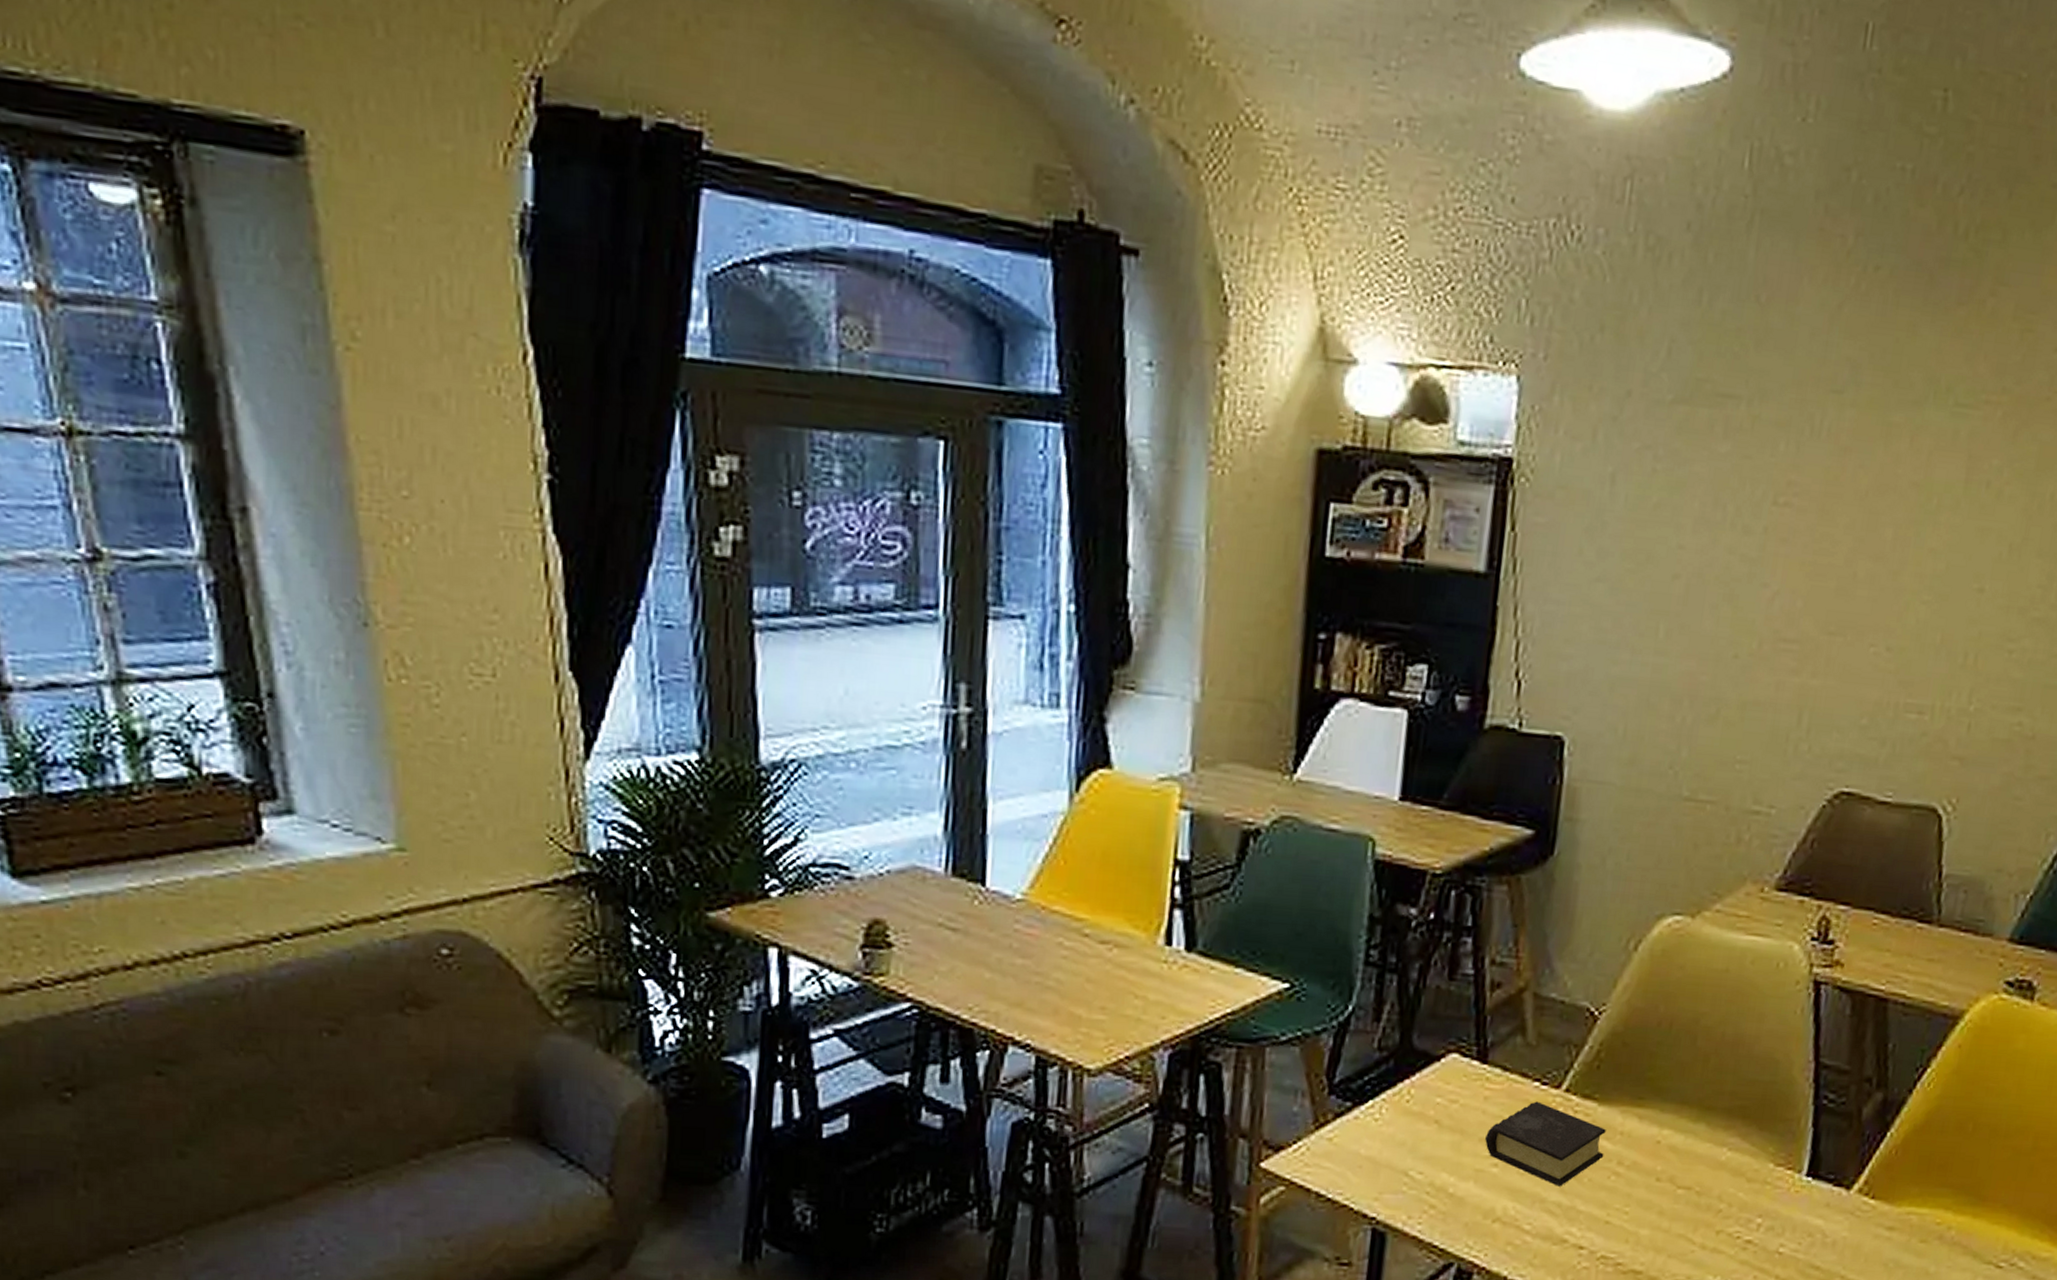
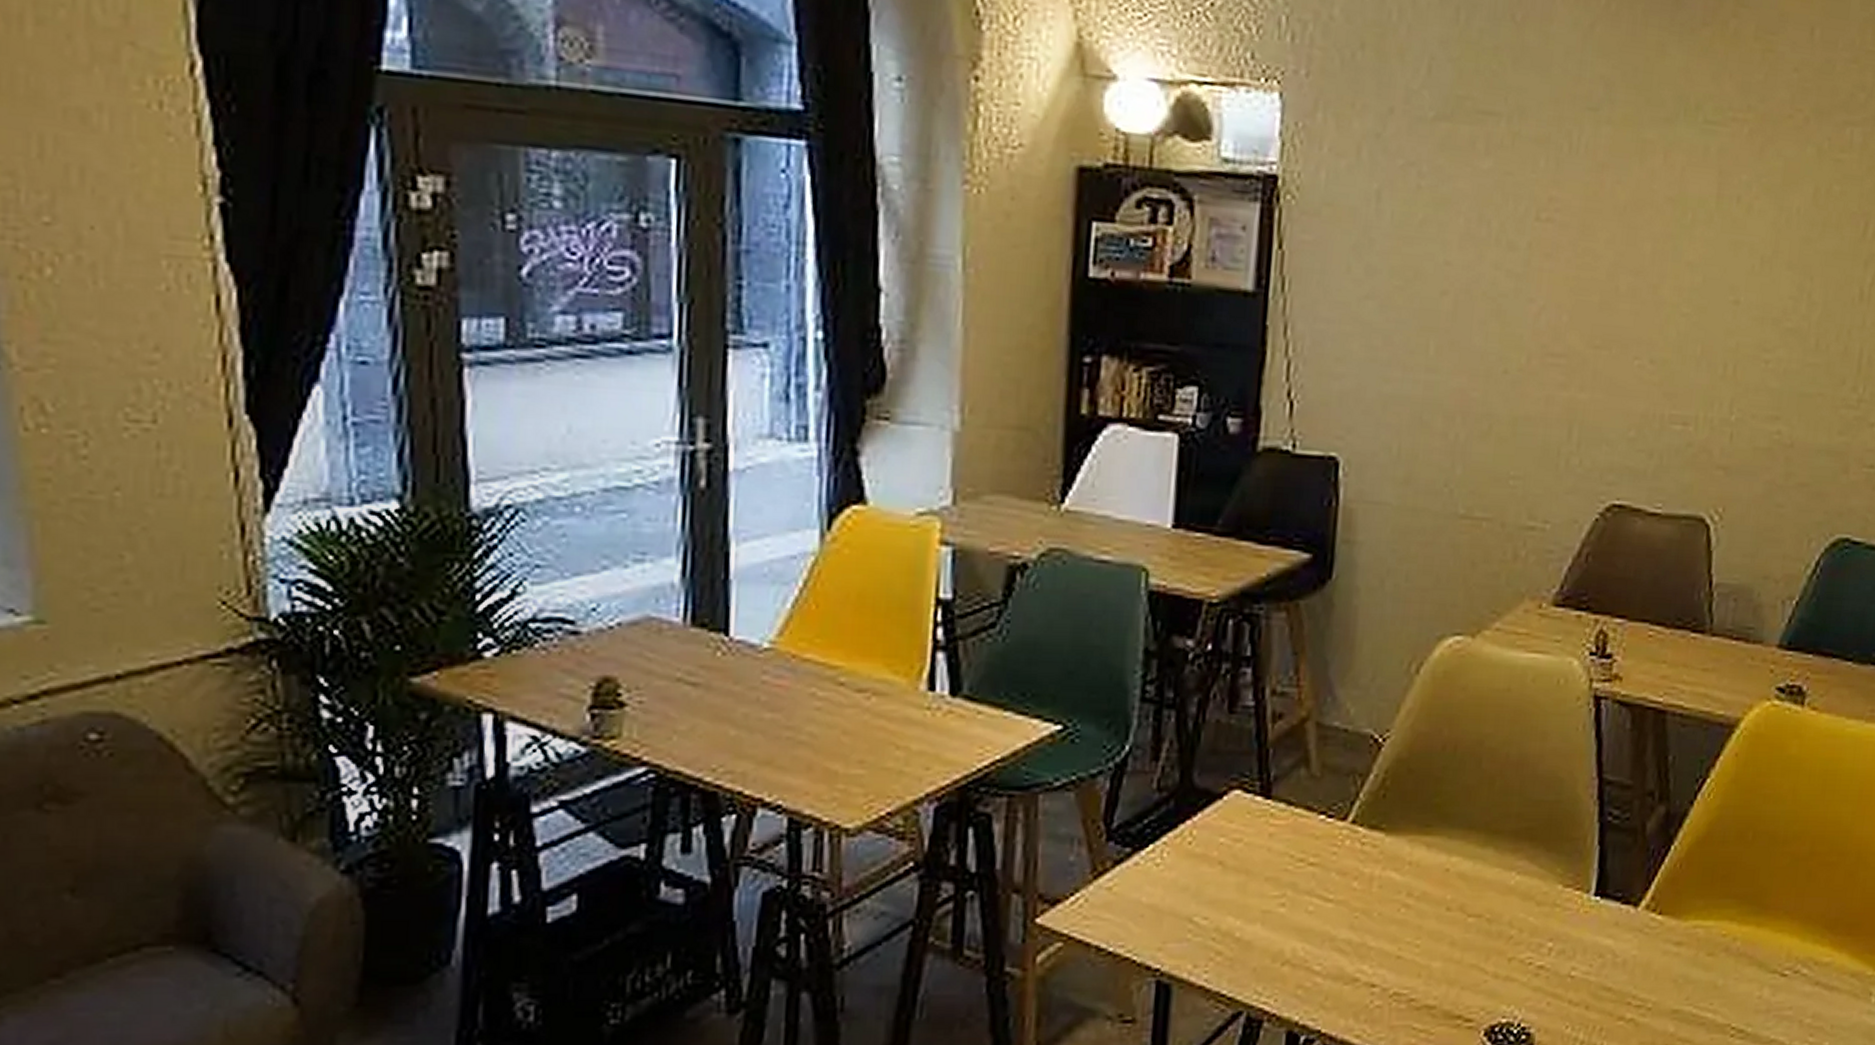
book: present [1485,1101,1606,1187] -> none [1271,835,1394,923]

